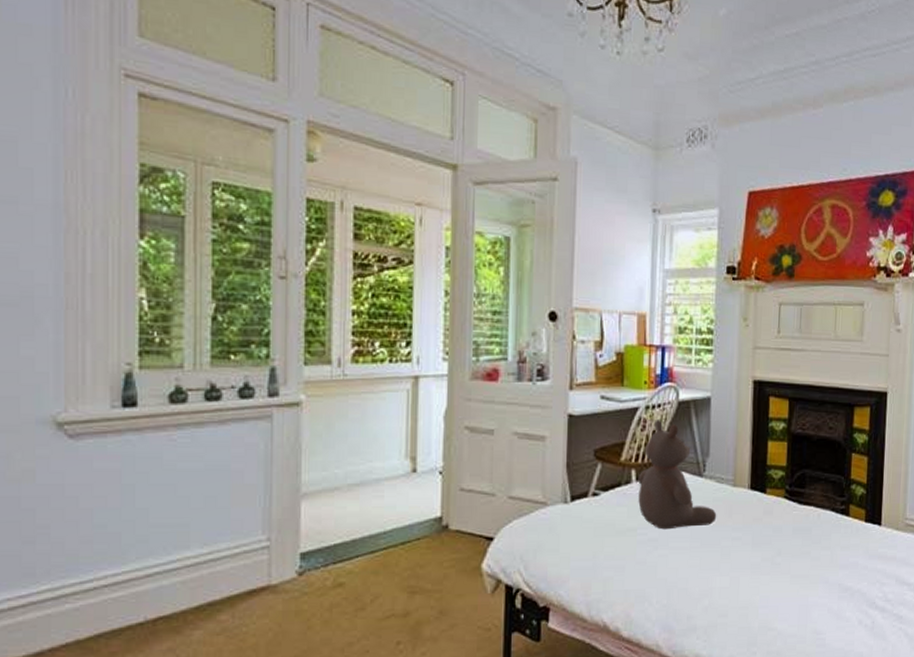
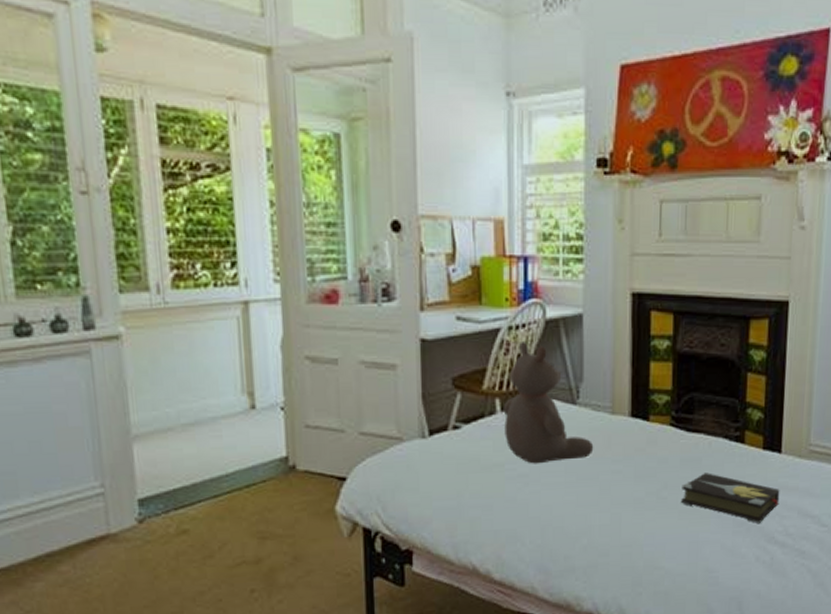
hardback book: none [793,542,880,589] -> present [681,473,780,523]

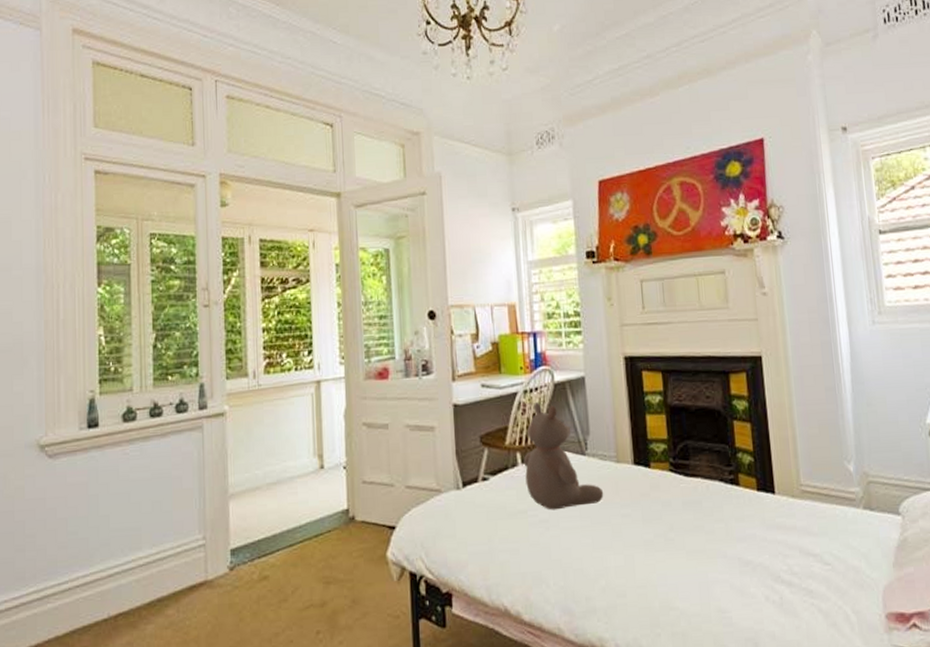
hardback book: present [681,473,780,523] -> none [686,514,780,563]

